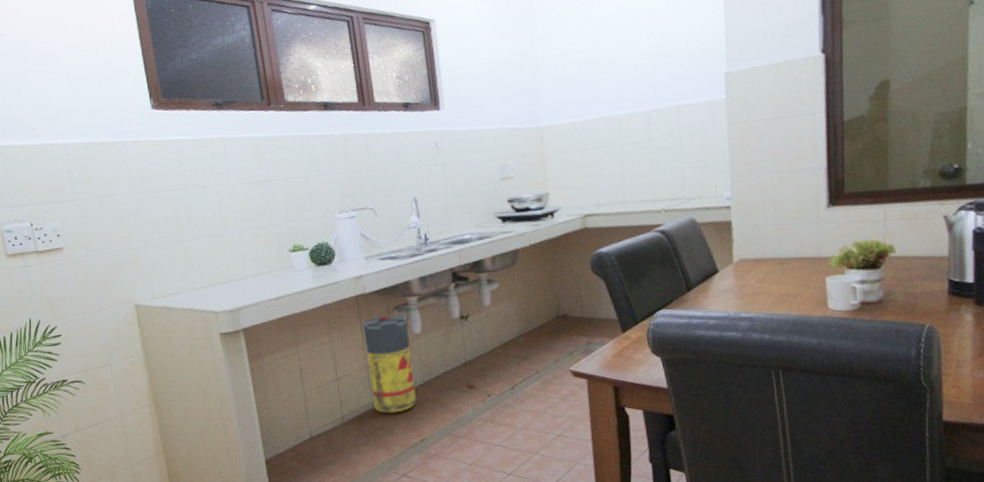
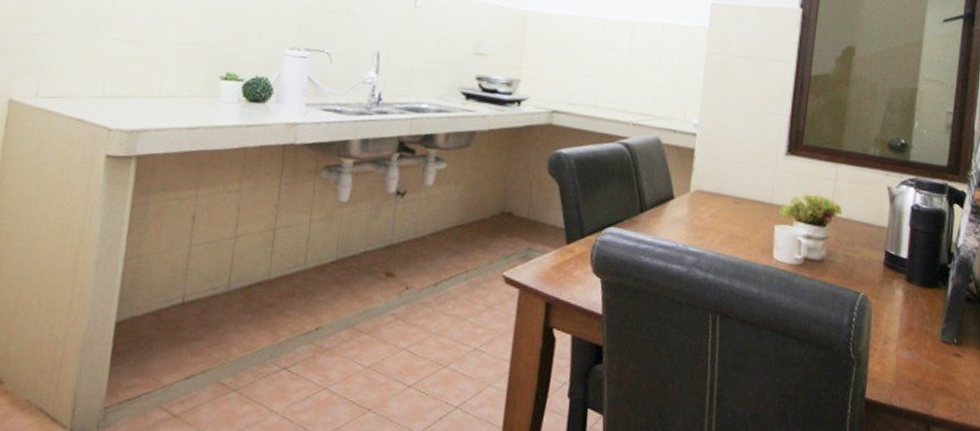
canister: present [362,315,416,414] -> none [270,172,337,290]

